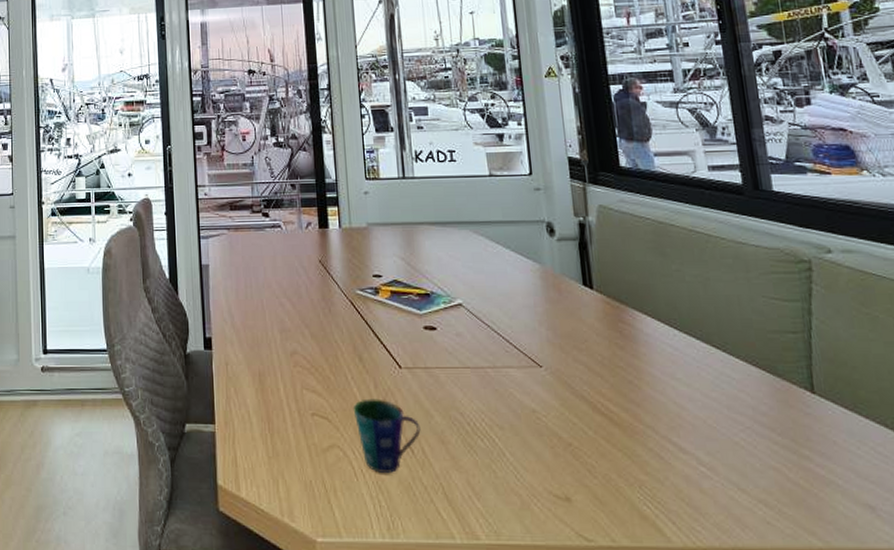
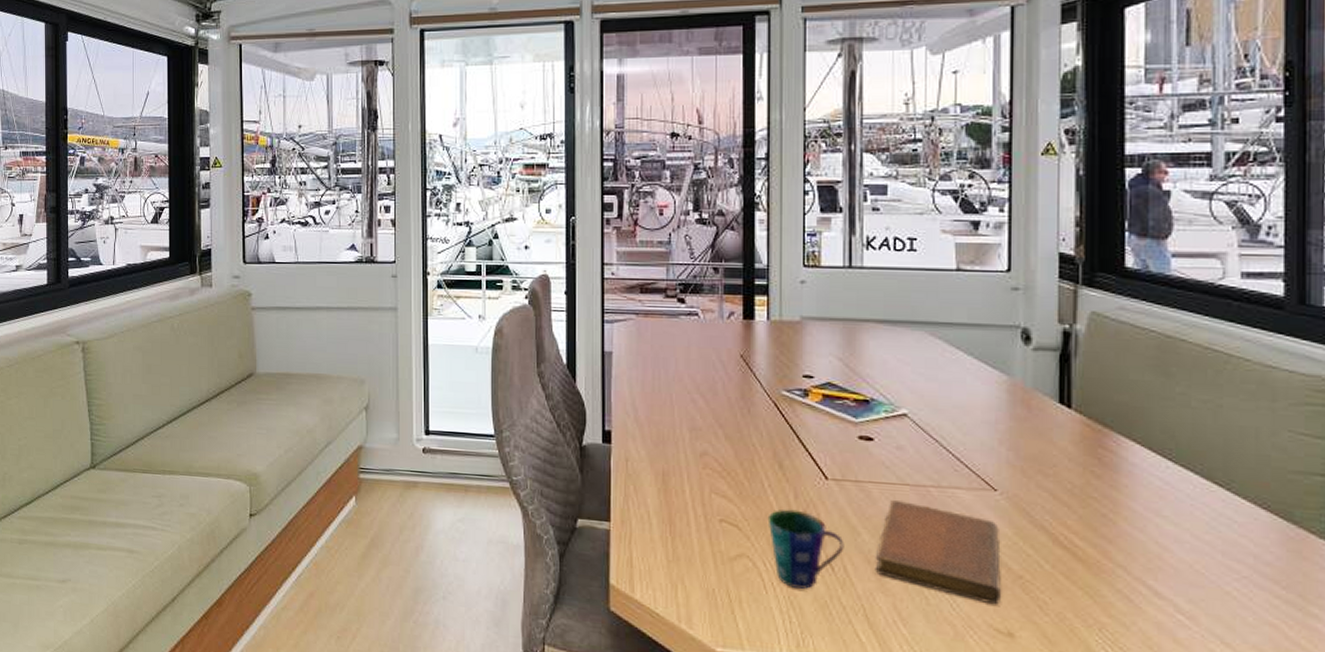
notebook: none [447,383,557,473] -> present [875,500,1002,605]

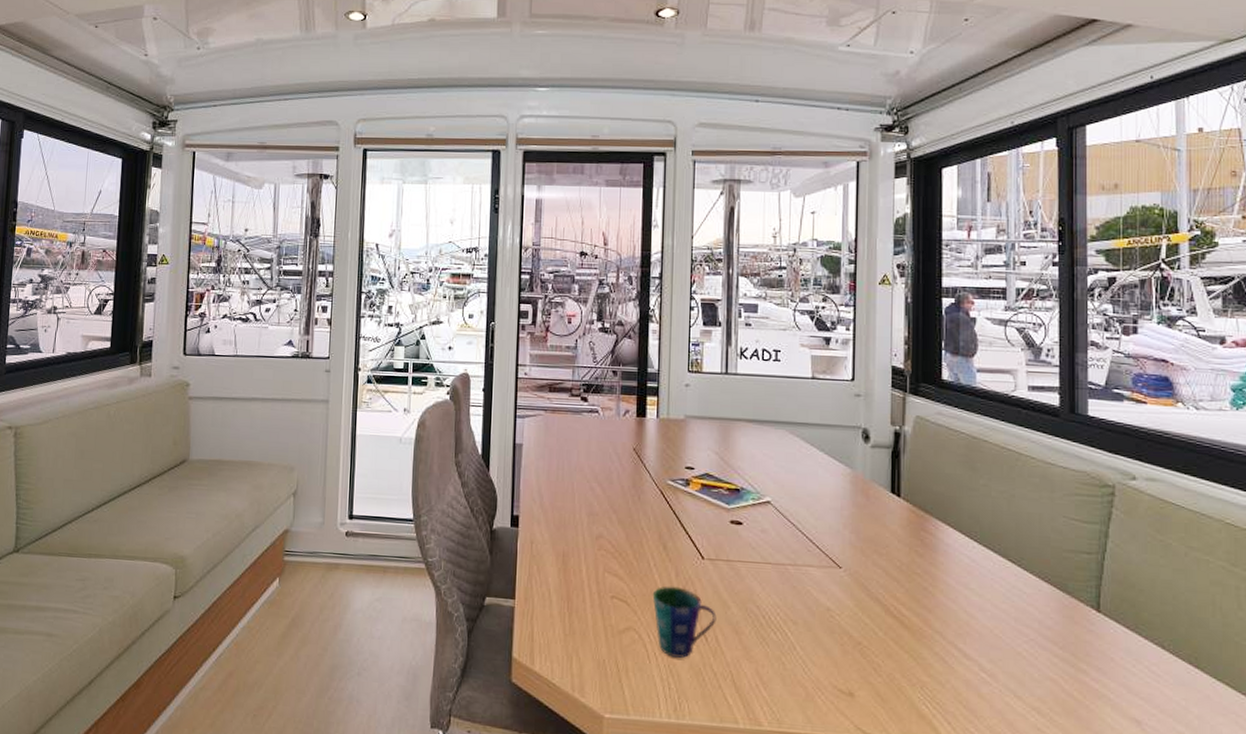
notebook: present [875,500,1002,605] -> none [741,577,845,669]

